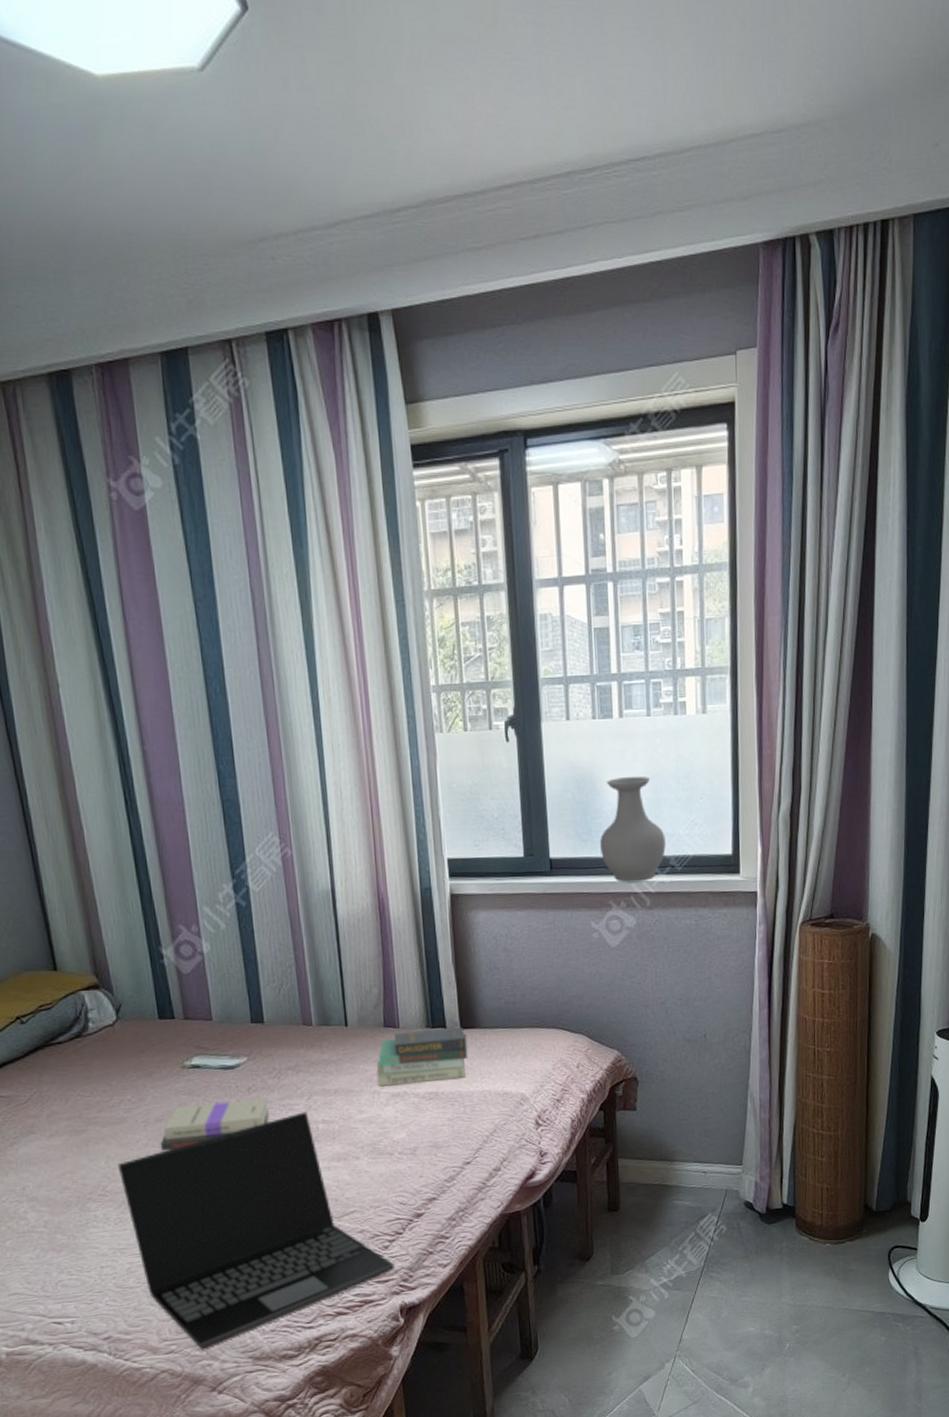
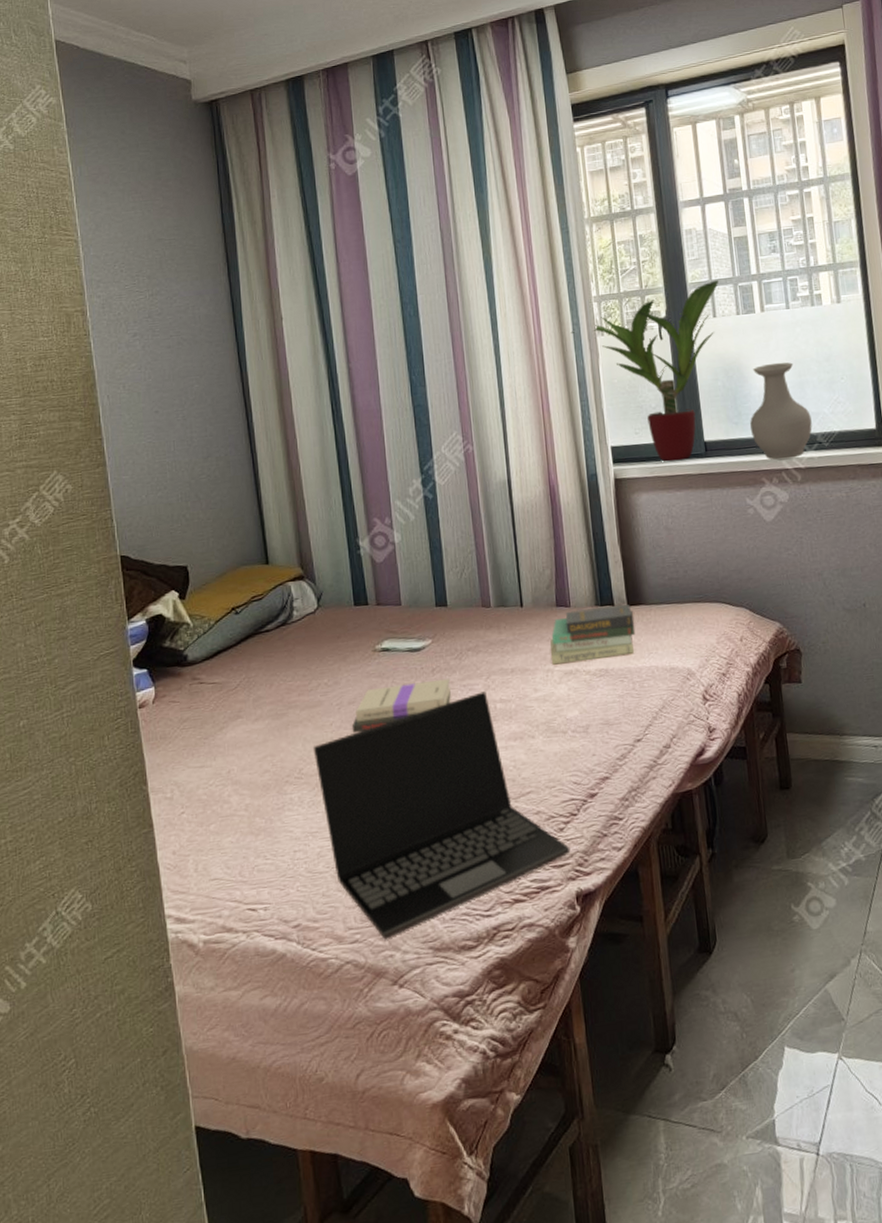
potted plant: none [405,677,574,879] -> present [571,280,719,462]

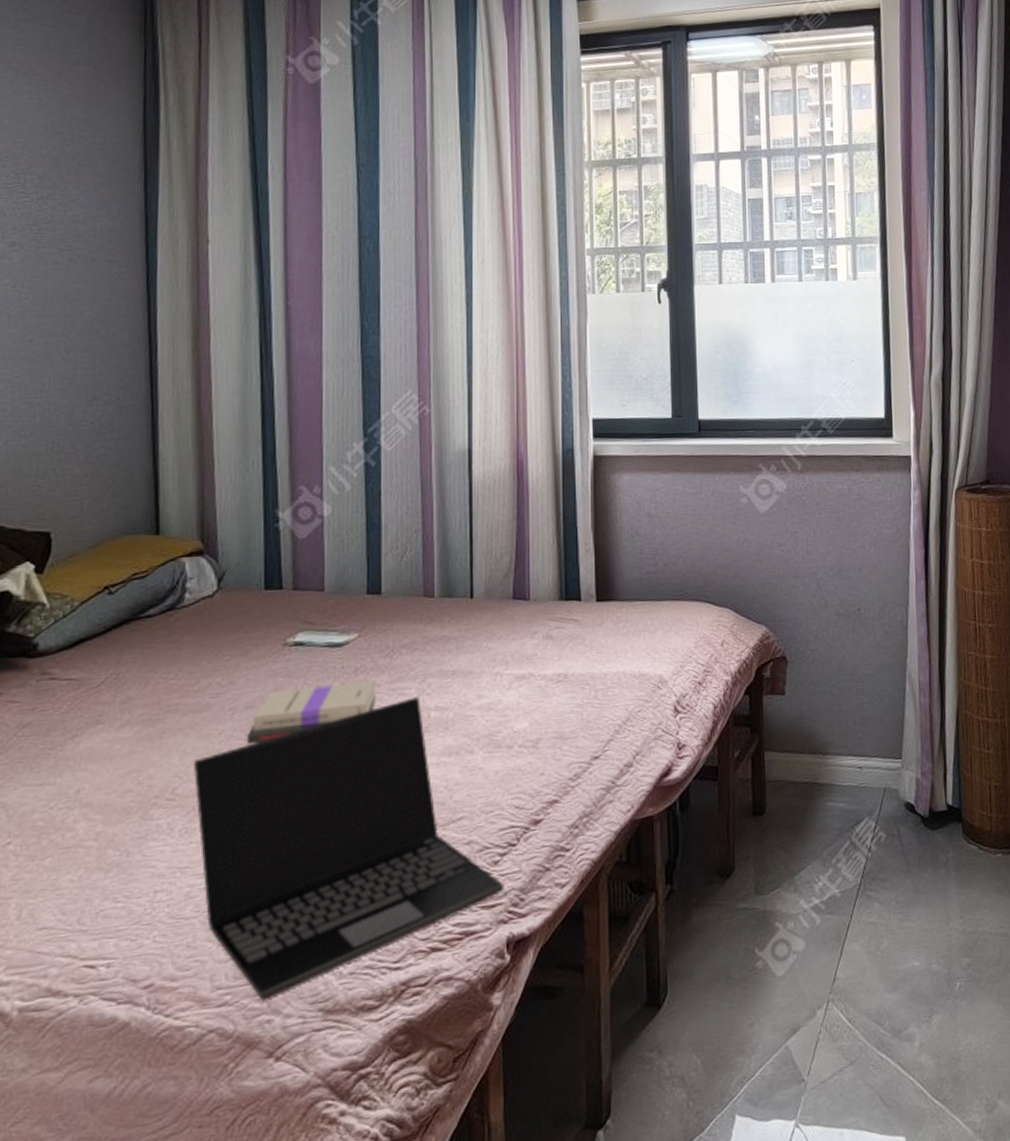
books: present [550,603,636,665] -> none [502,599,603,667]
potted plant: present [571,280,719,462] -> none [557,243,728,440]
vase: present [749,362,812,461] -> none [749,338,817,446]

